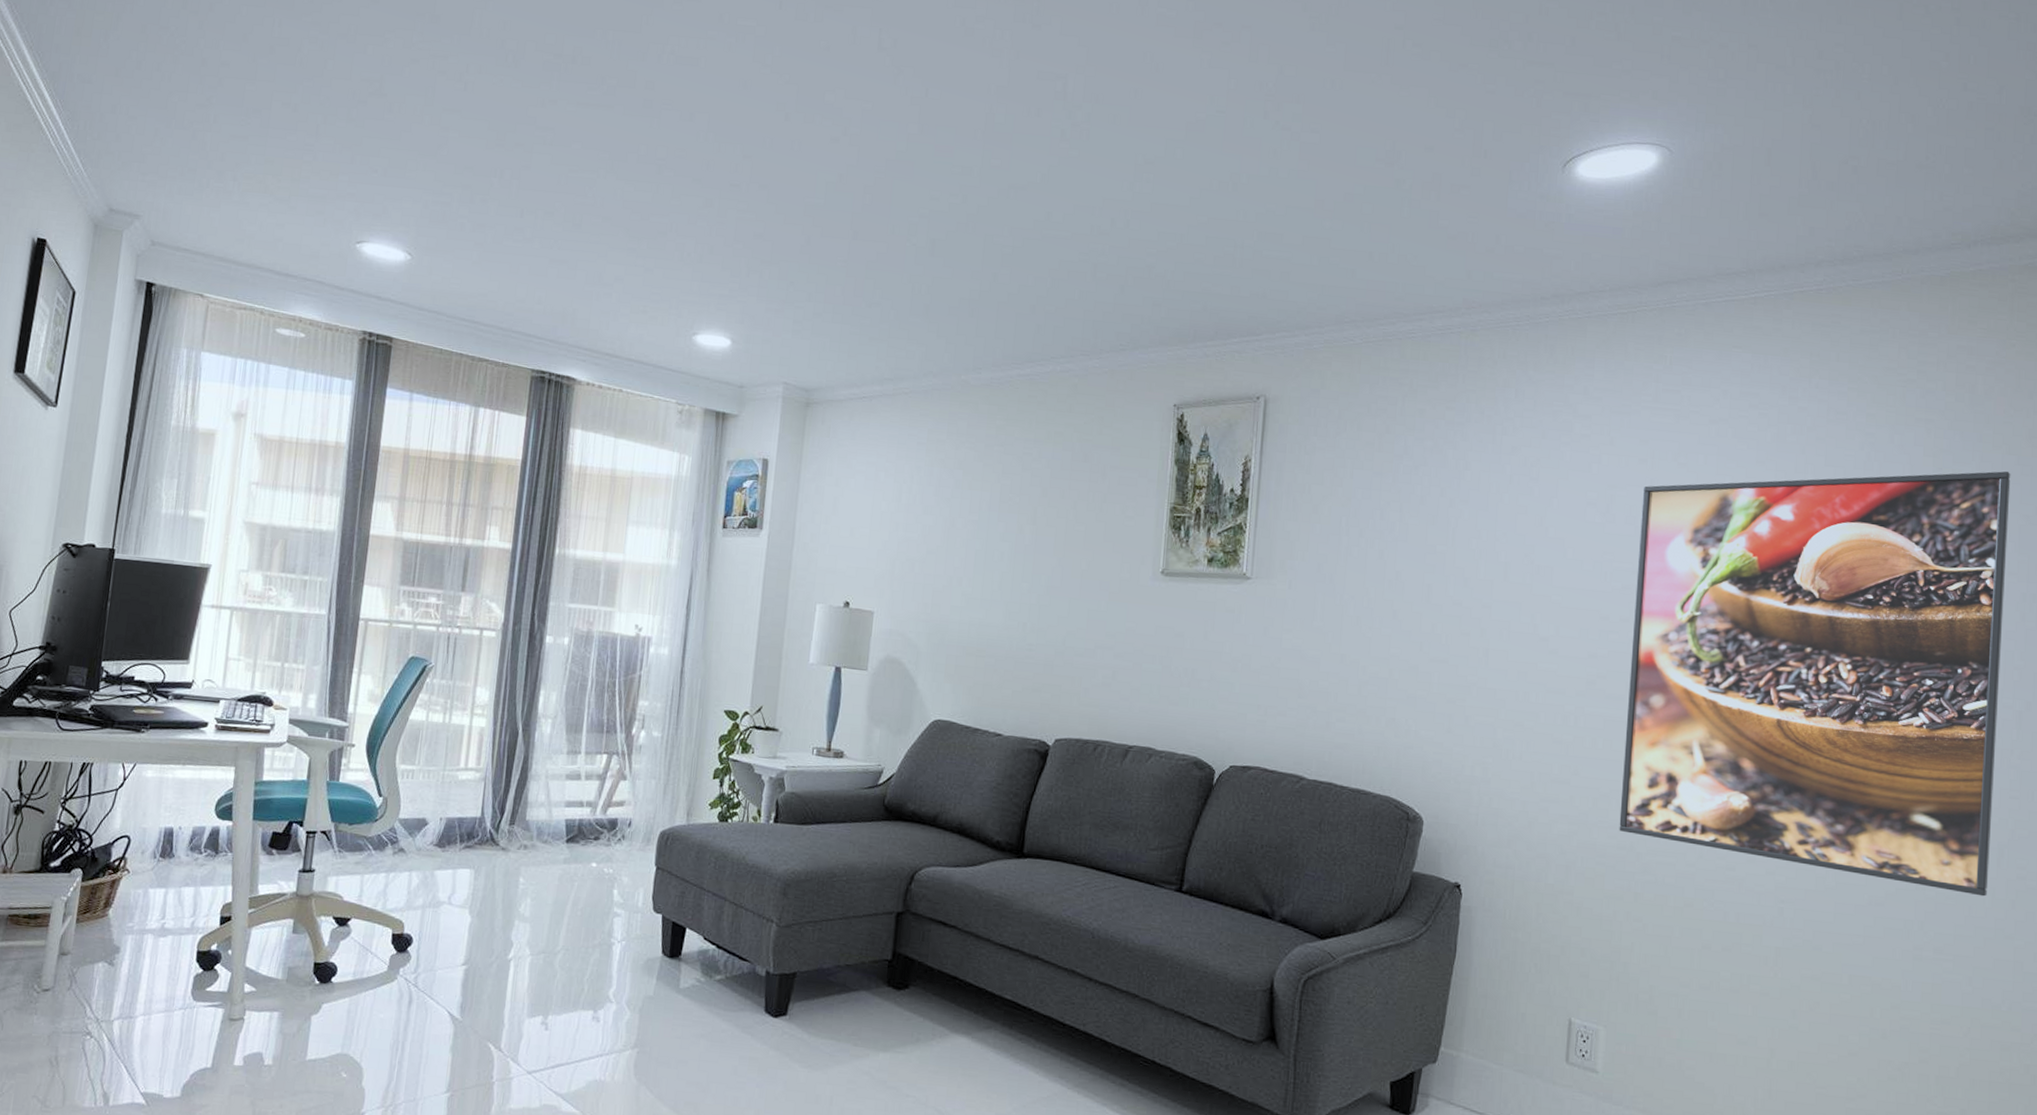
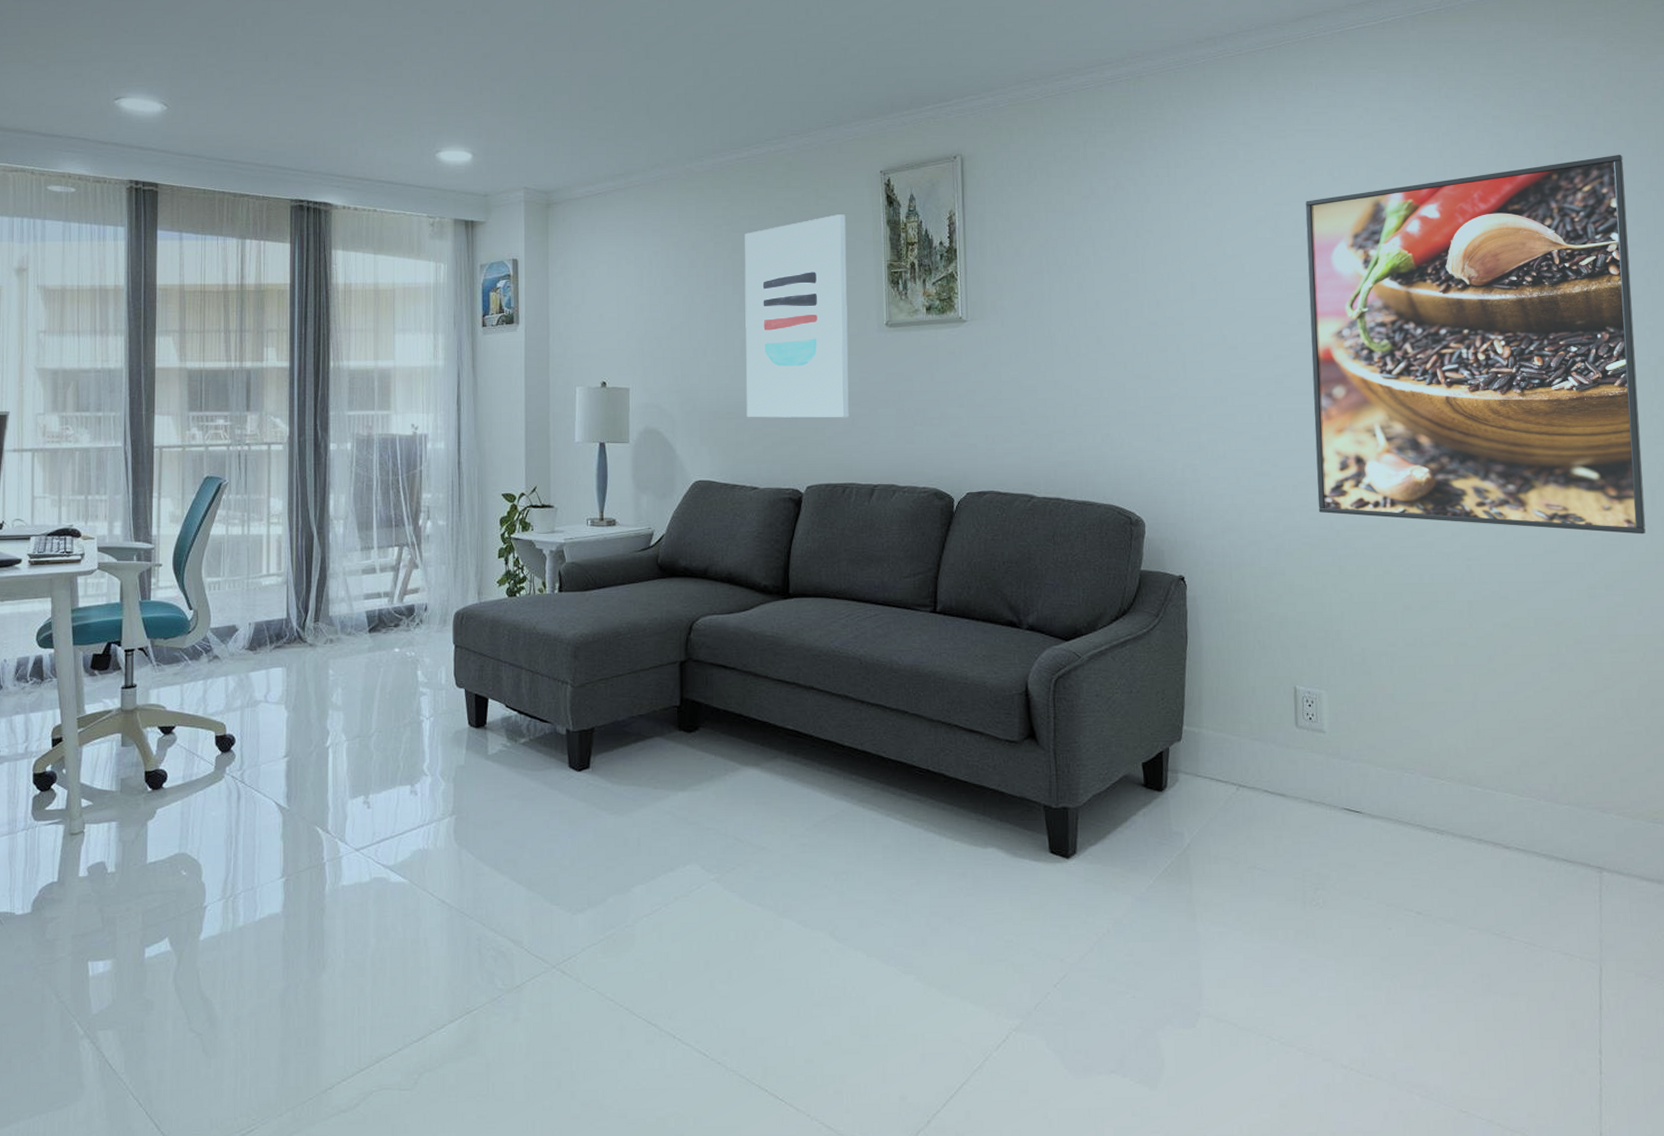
wall art: none [998,447,1130,670] -> present [744,214,849,418]

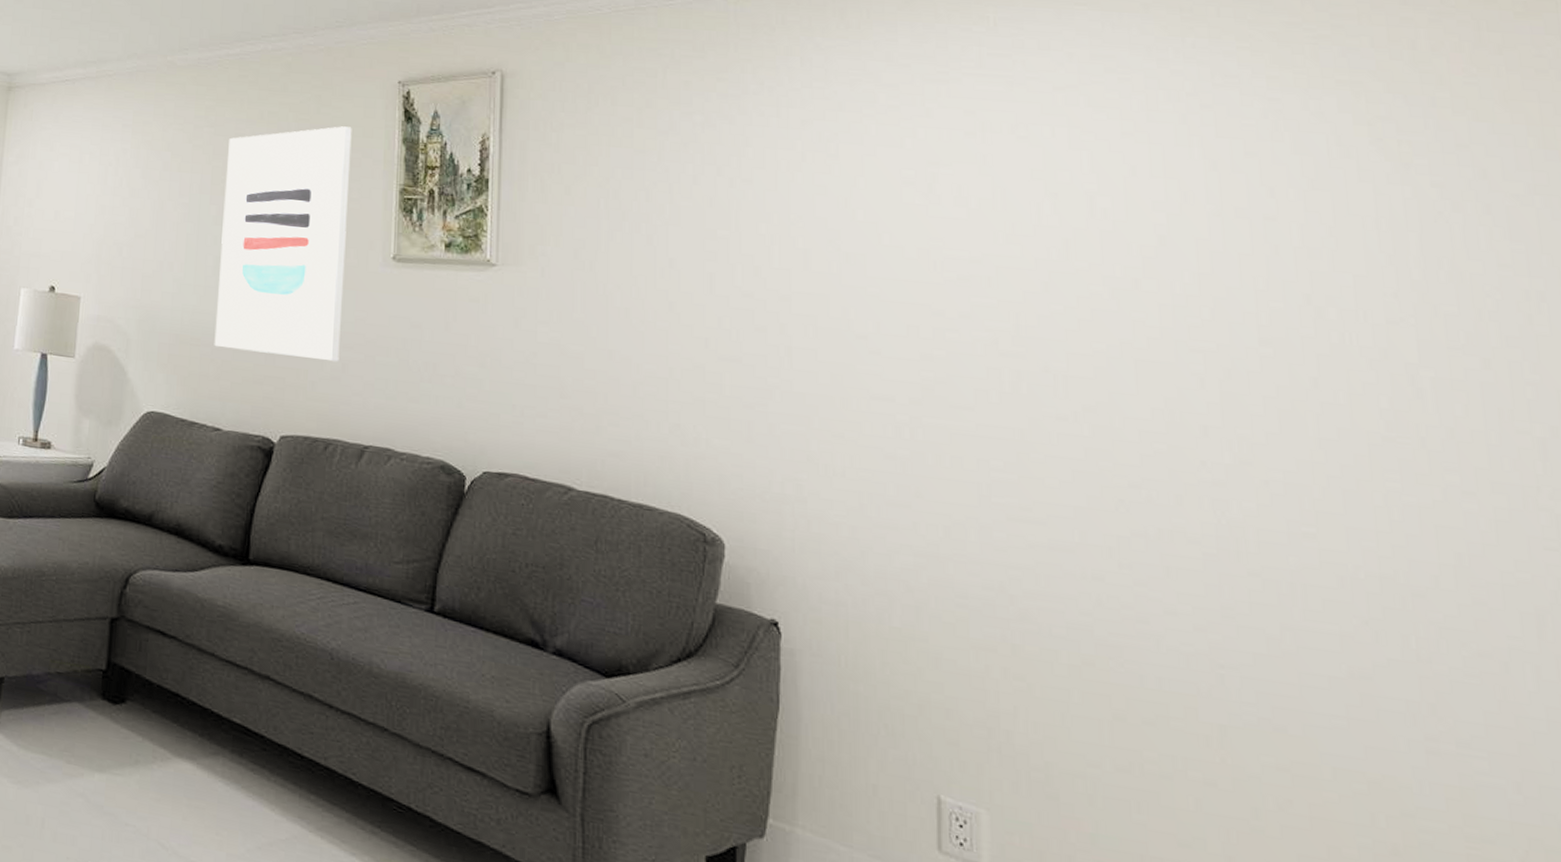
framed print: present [1305,154,1646,535] -> none [973,140,1529,677]

